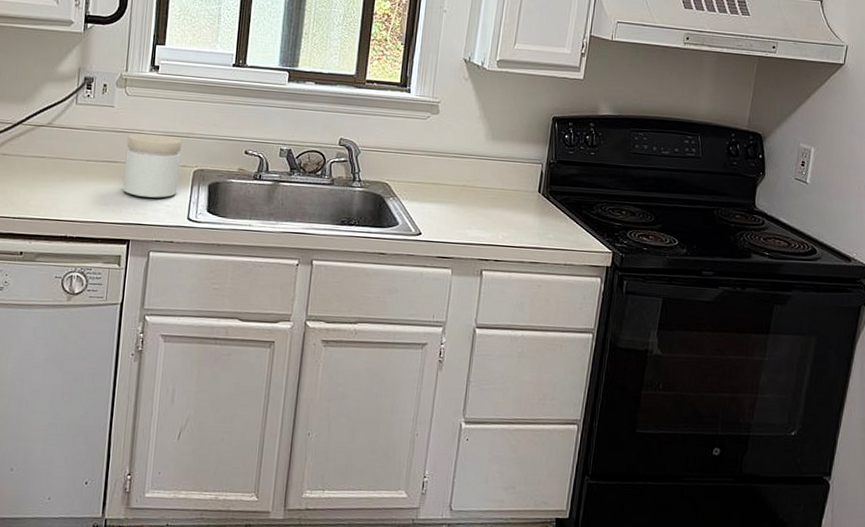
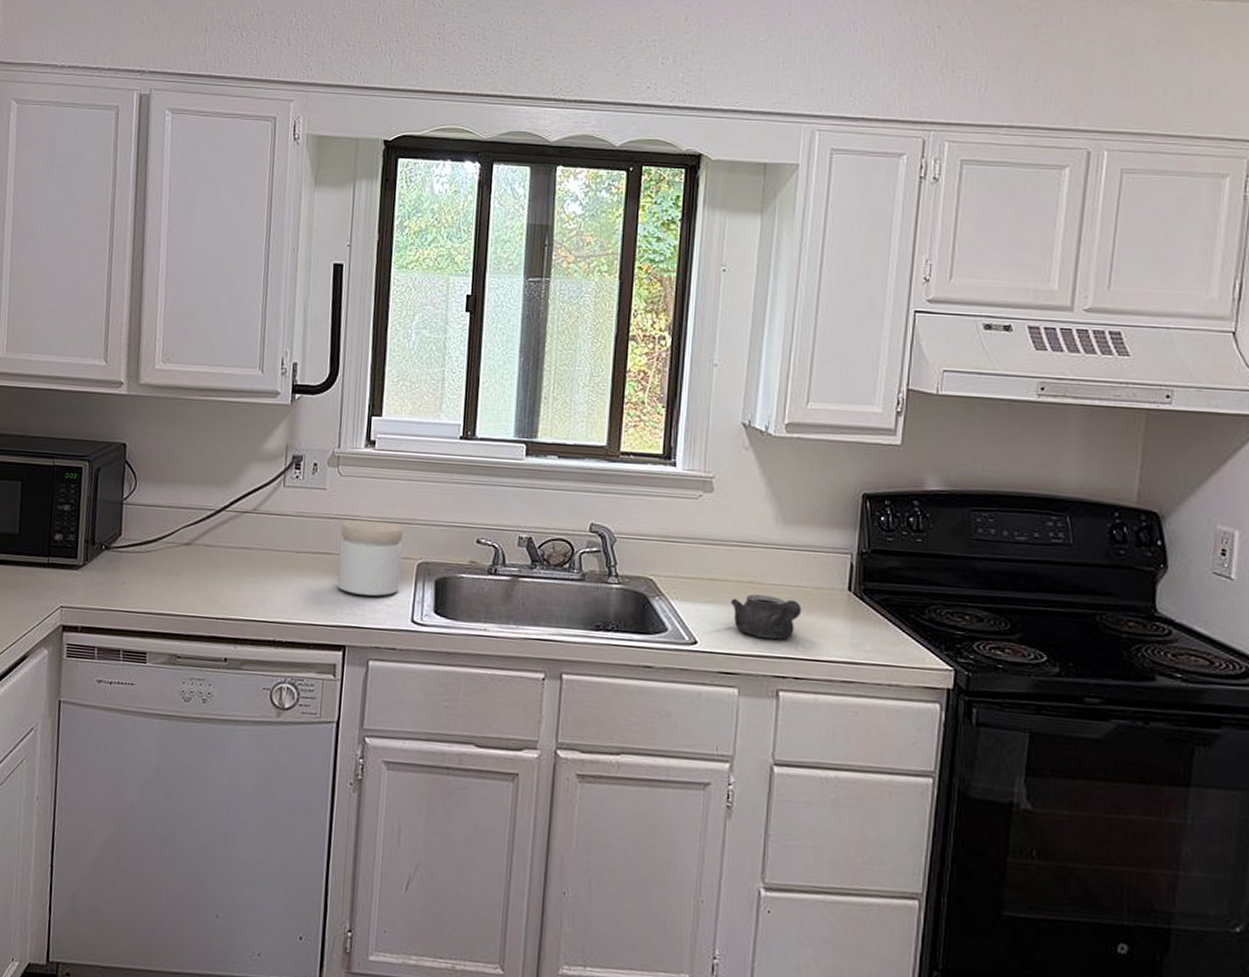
teapot: none [448,195,503,231] -> present [730,594,802,640]

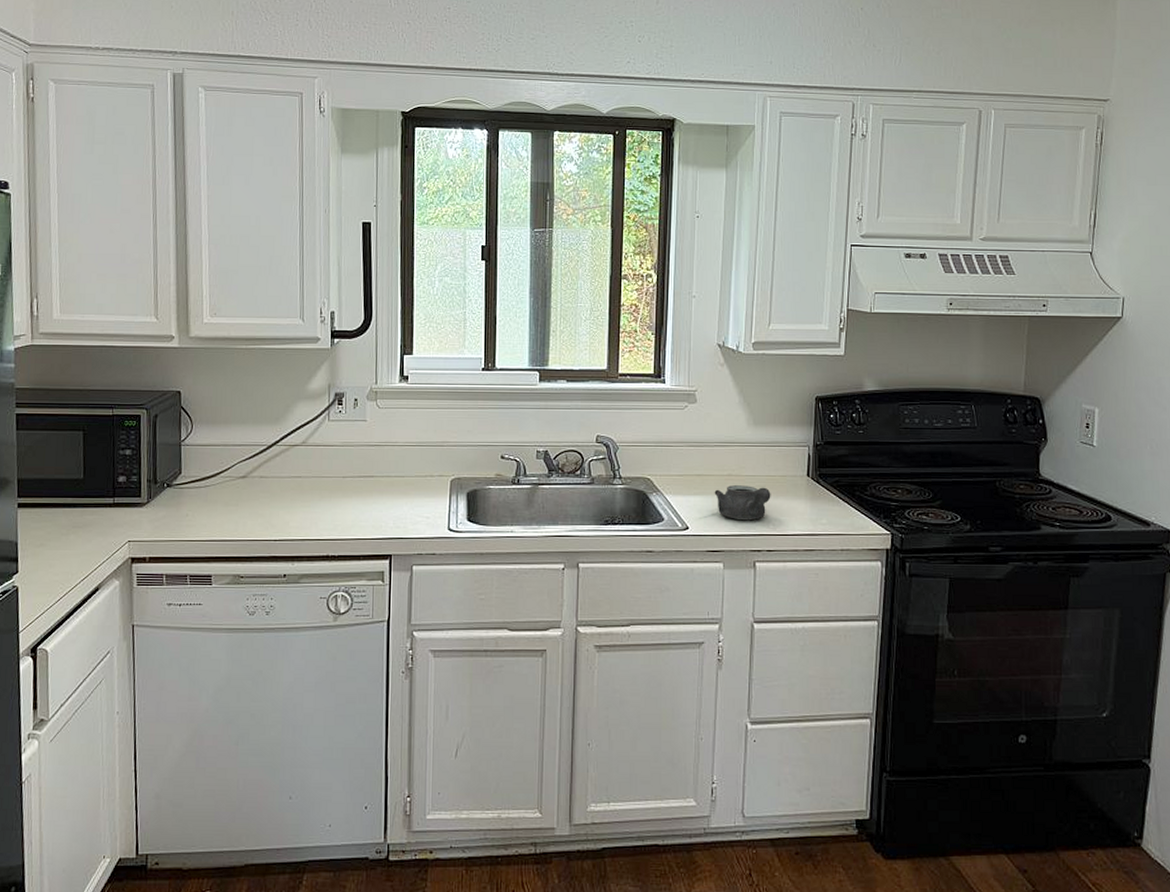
jar: present [336,519,404,597] -> none [380,445,437,510]

